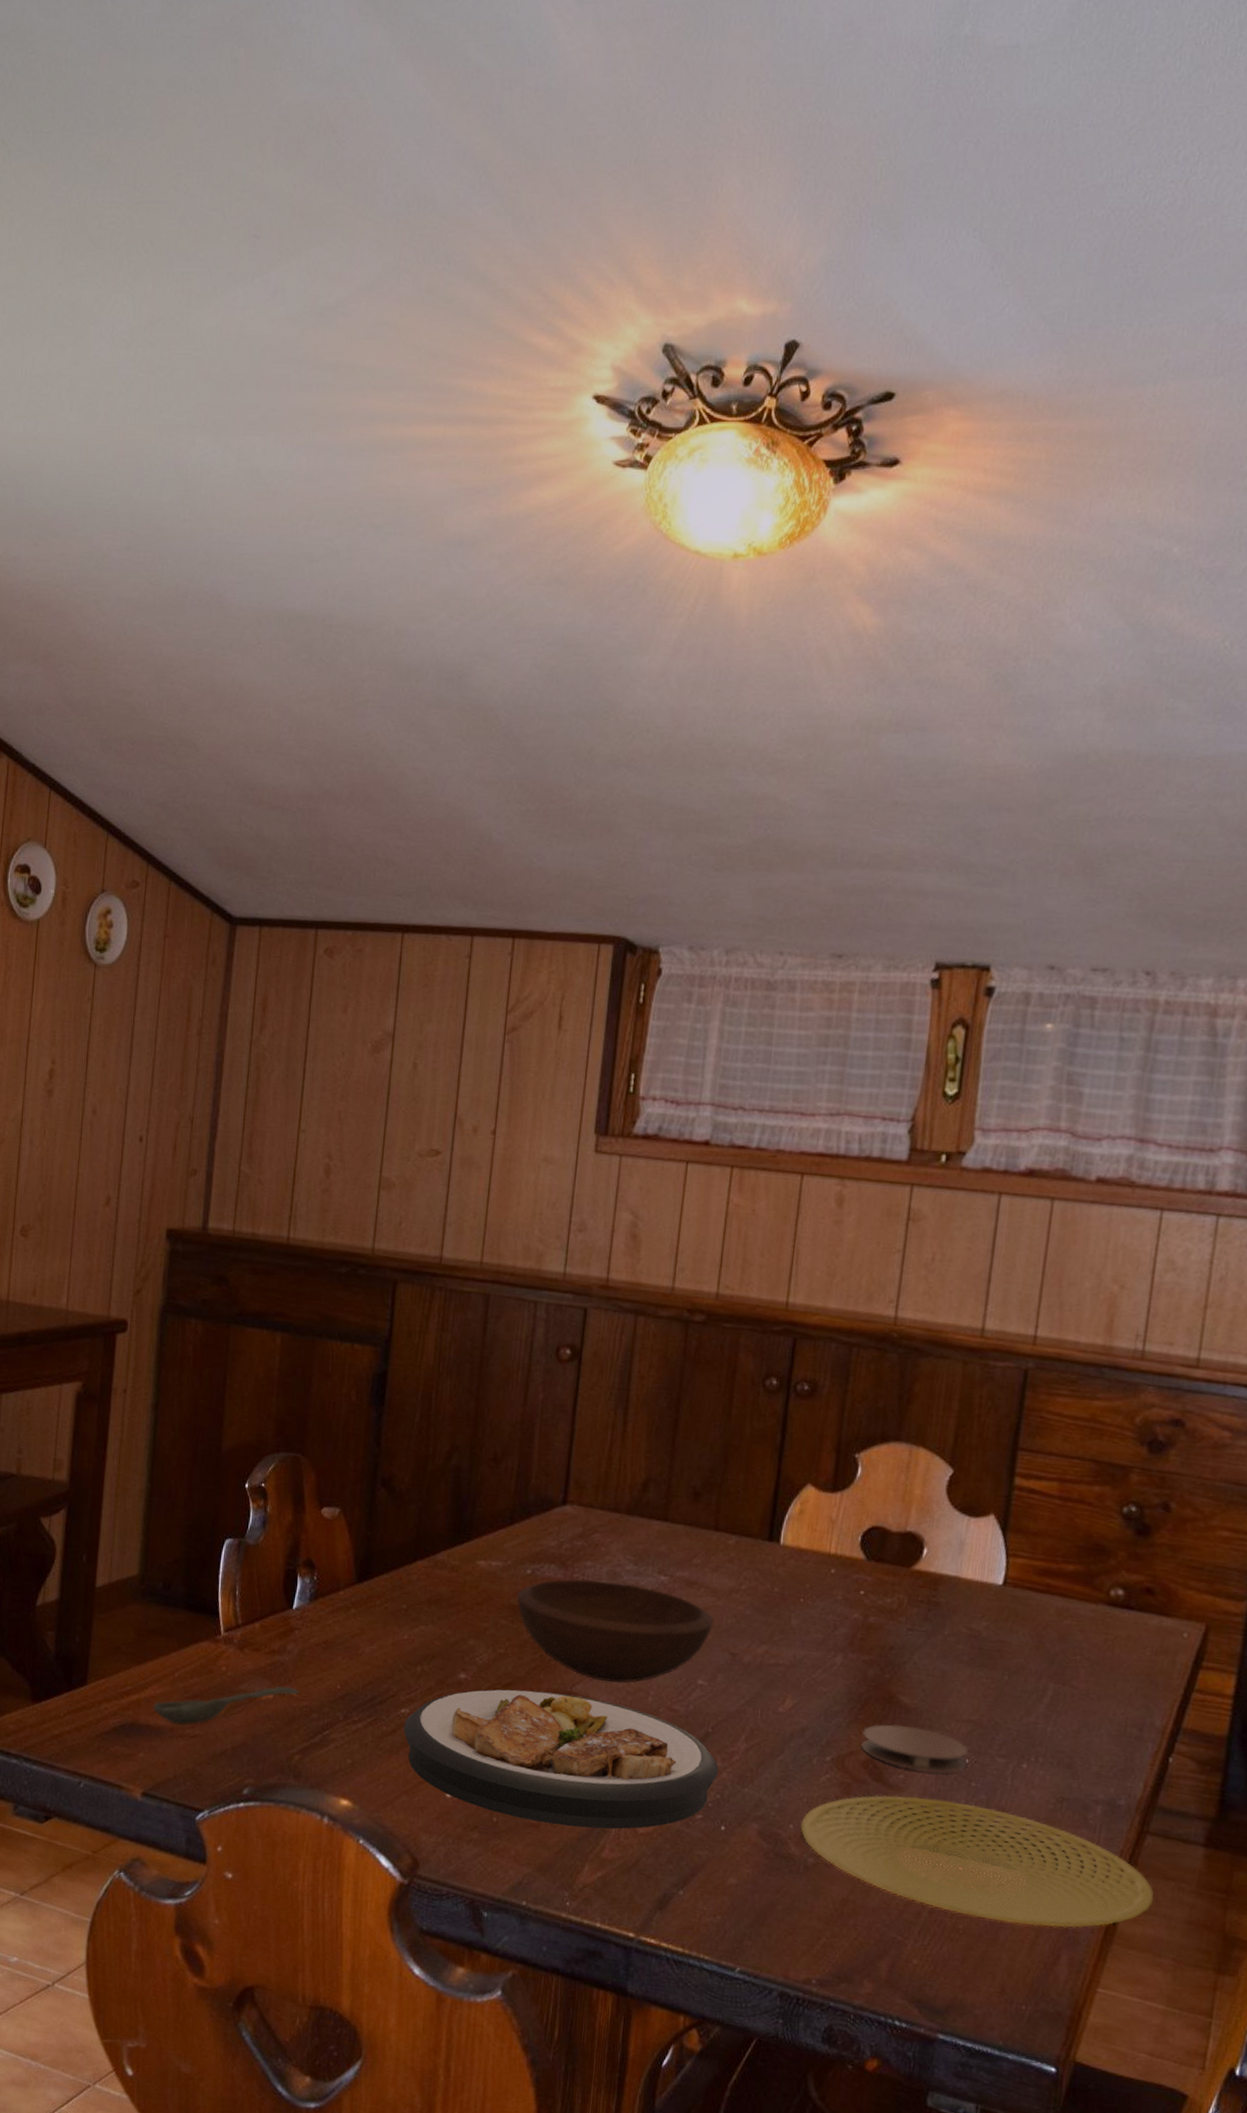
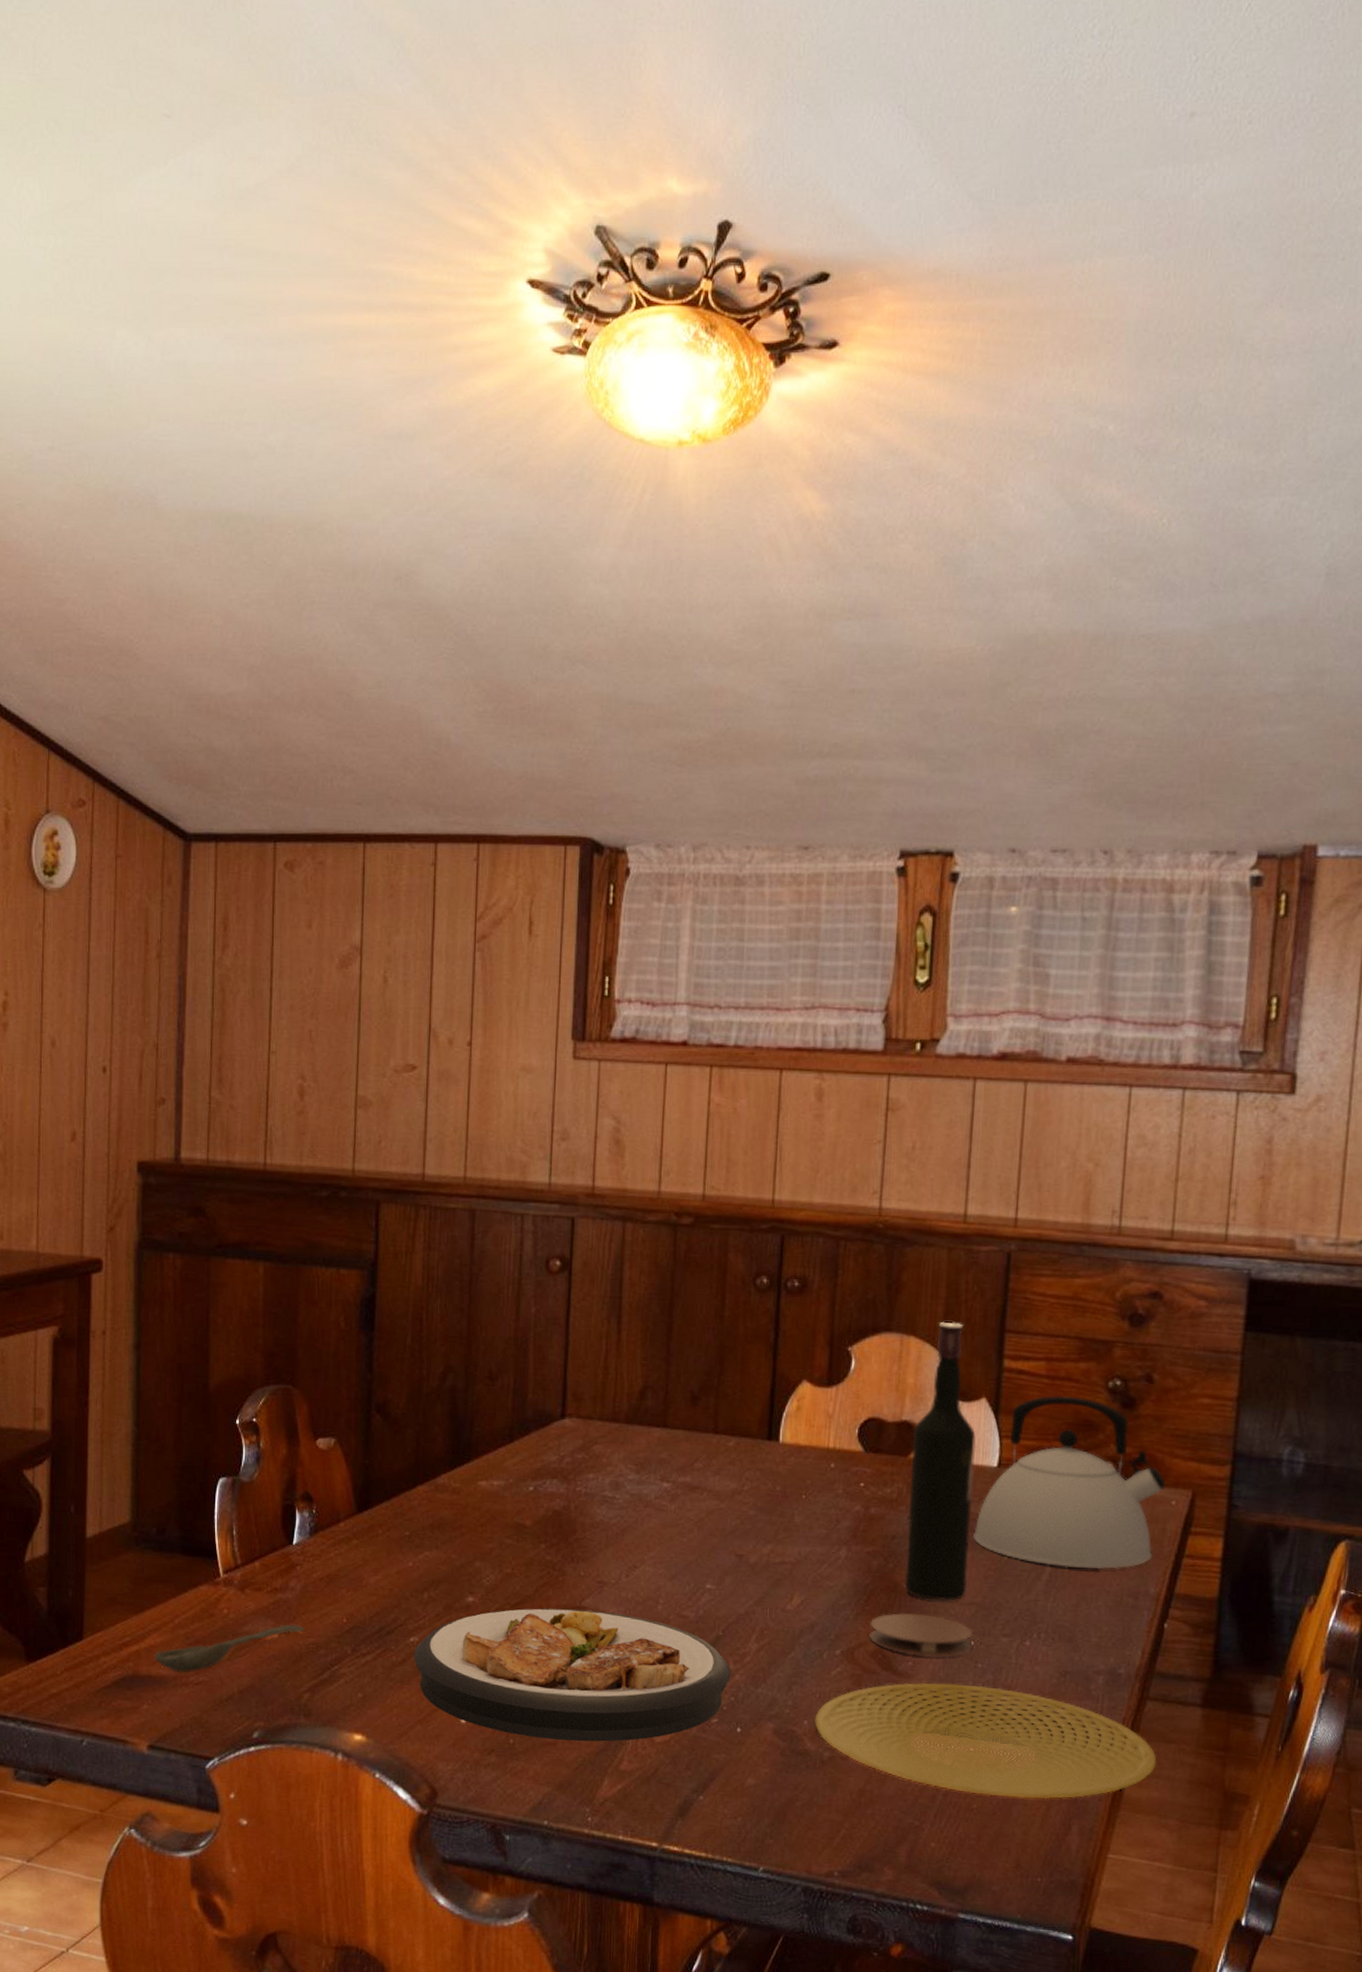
bowl: present [516,1579,714,1683] -> none [520,1492,719,1594]
wine bottle: none [900,1435,982,1716] -> present [904,1321,976,1601]
kettle: none [974,1516,1178,1698] -> present [973,1395,1166,1569]

